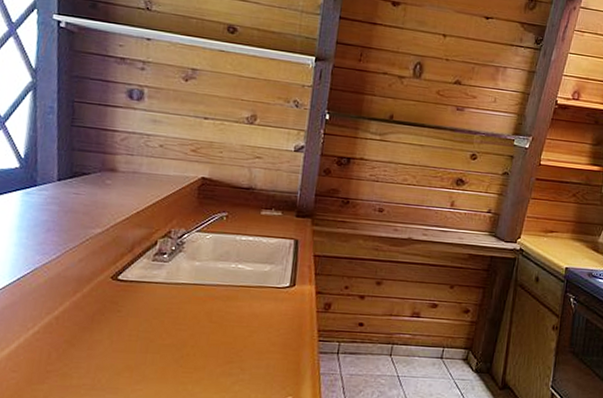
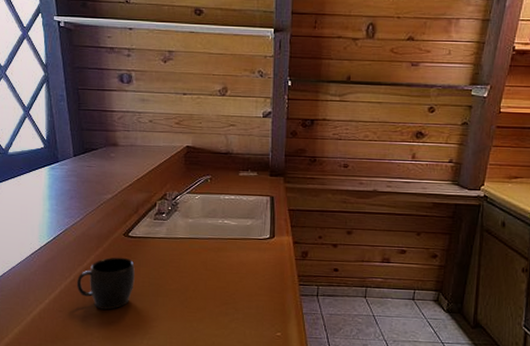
mug: none [40,304,122,370] -> present [76,257,135,310]

